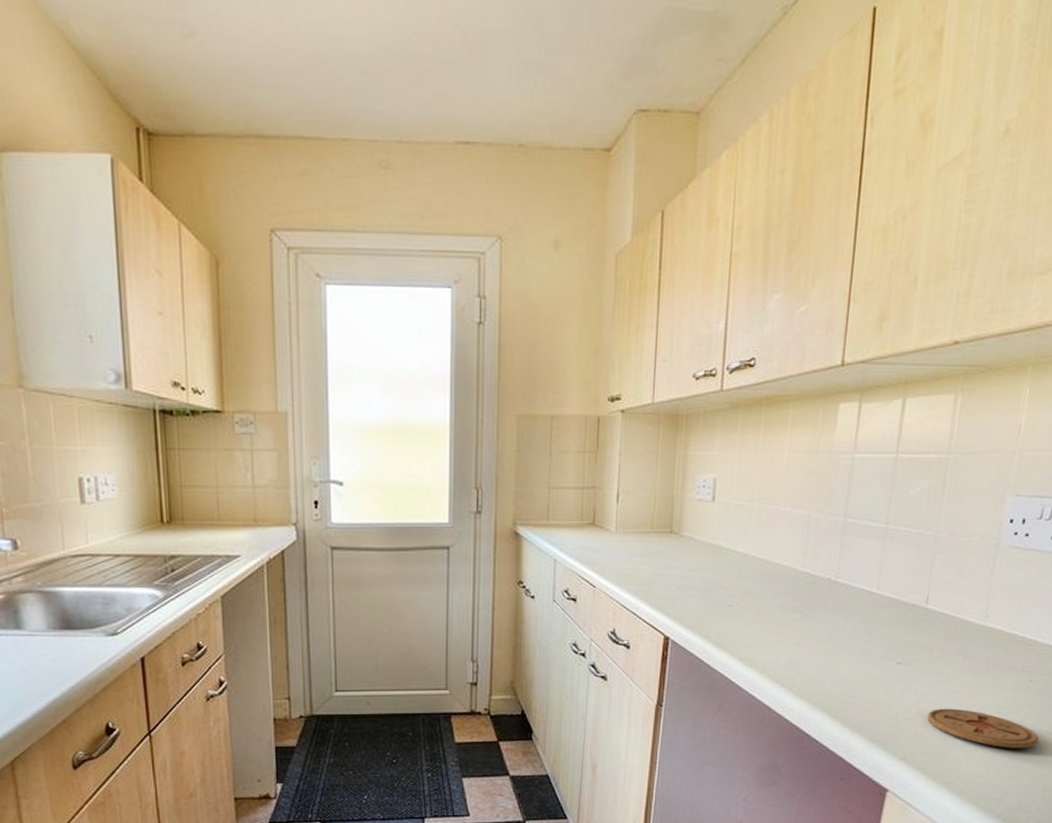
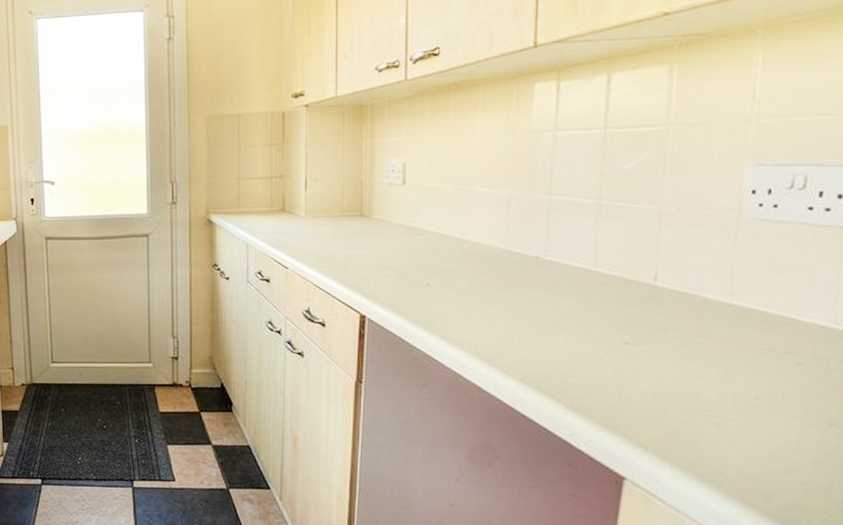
coaster: present [927,708,1039,748] -> none [667,392,816,439]

